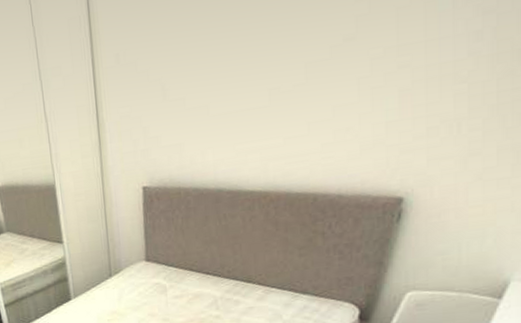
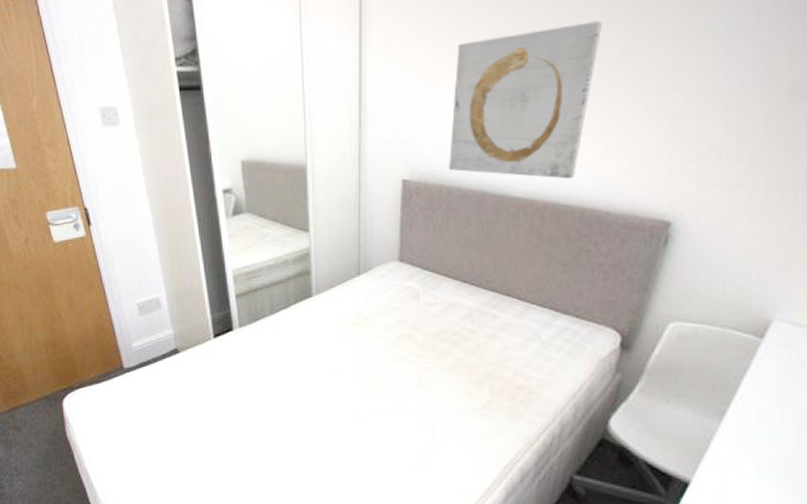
wall art: none [184,11,324,174] -> present [449,21,602,179]

